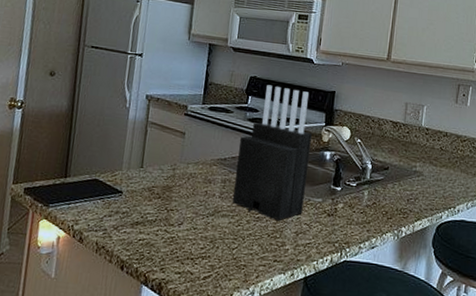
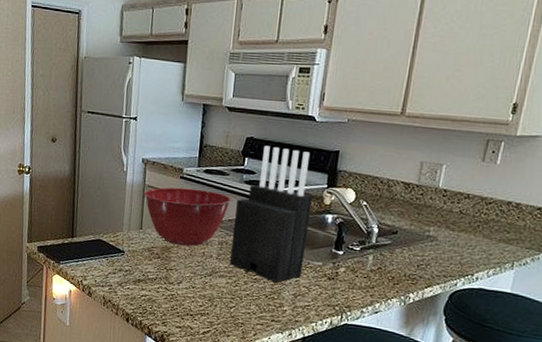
mixing bowl: none [147,124,235,185] -> present [144,187,231,246]

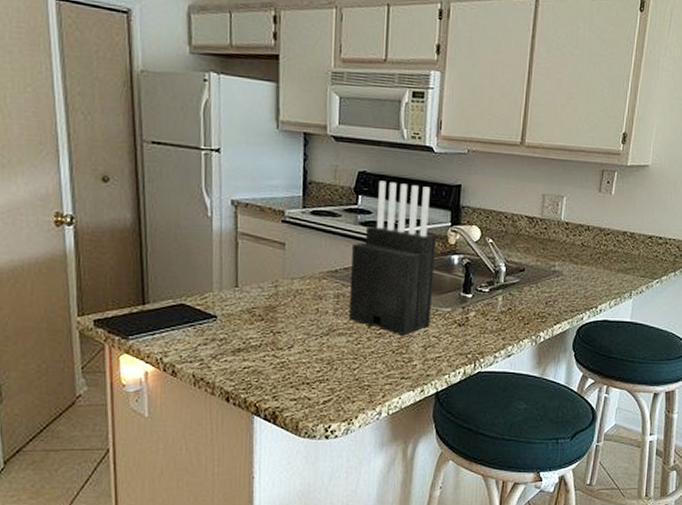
mixing bowl: present [144,187,231,246] -> none [237,233,345,303]

